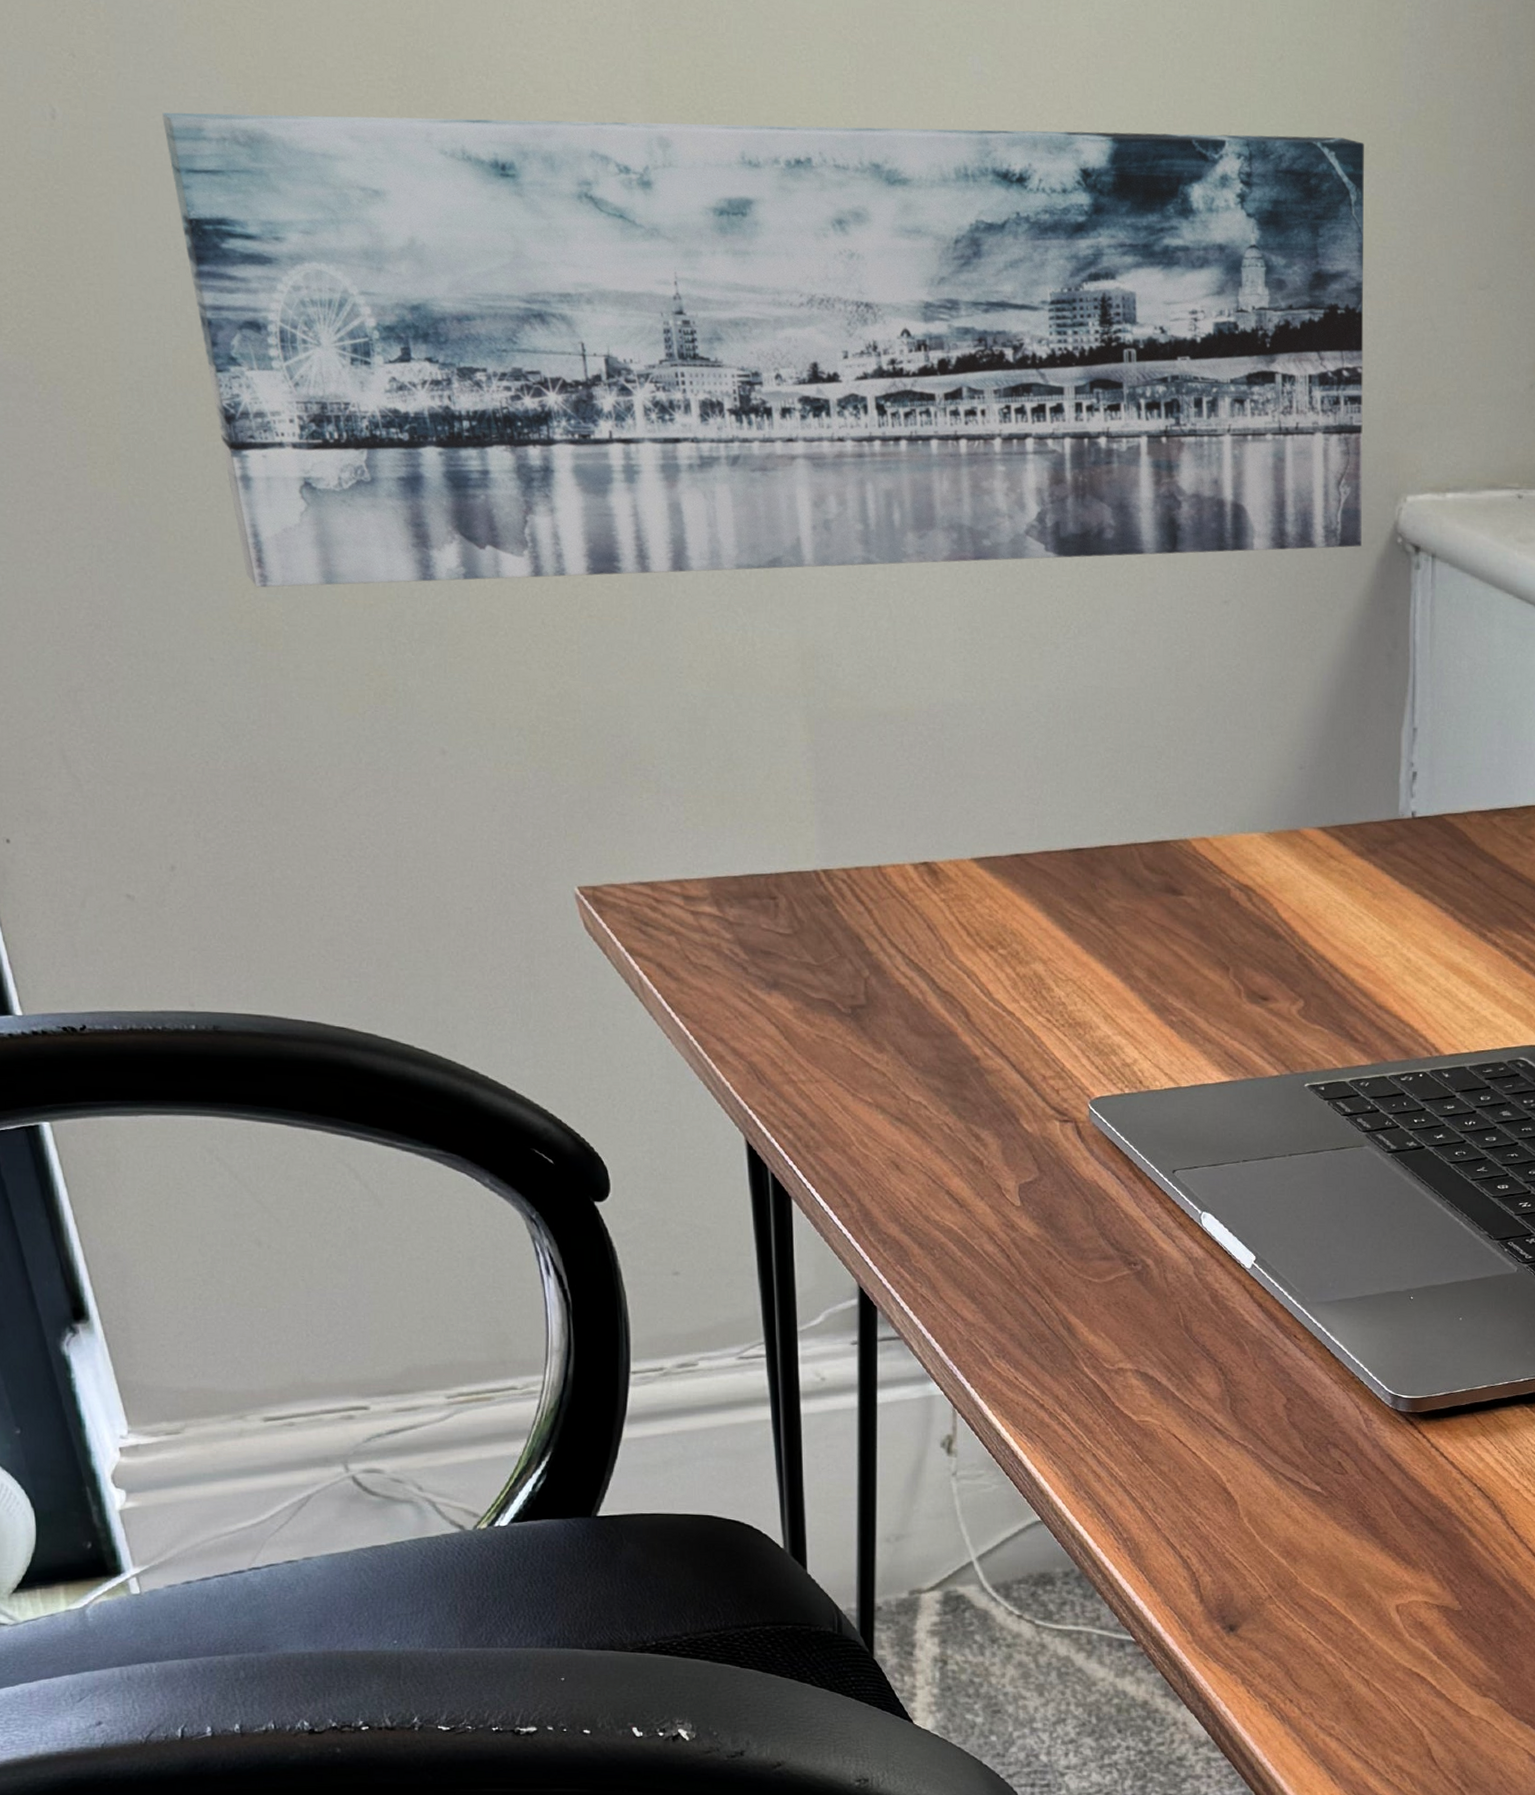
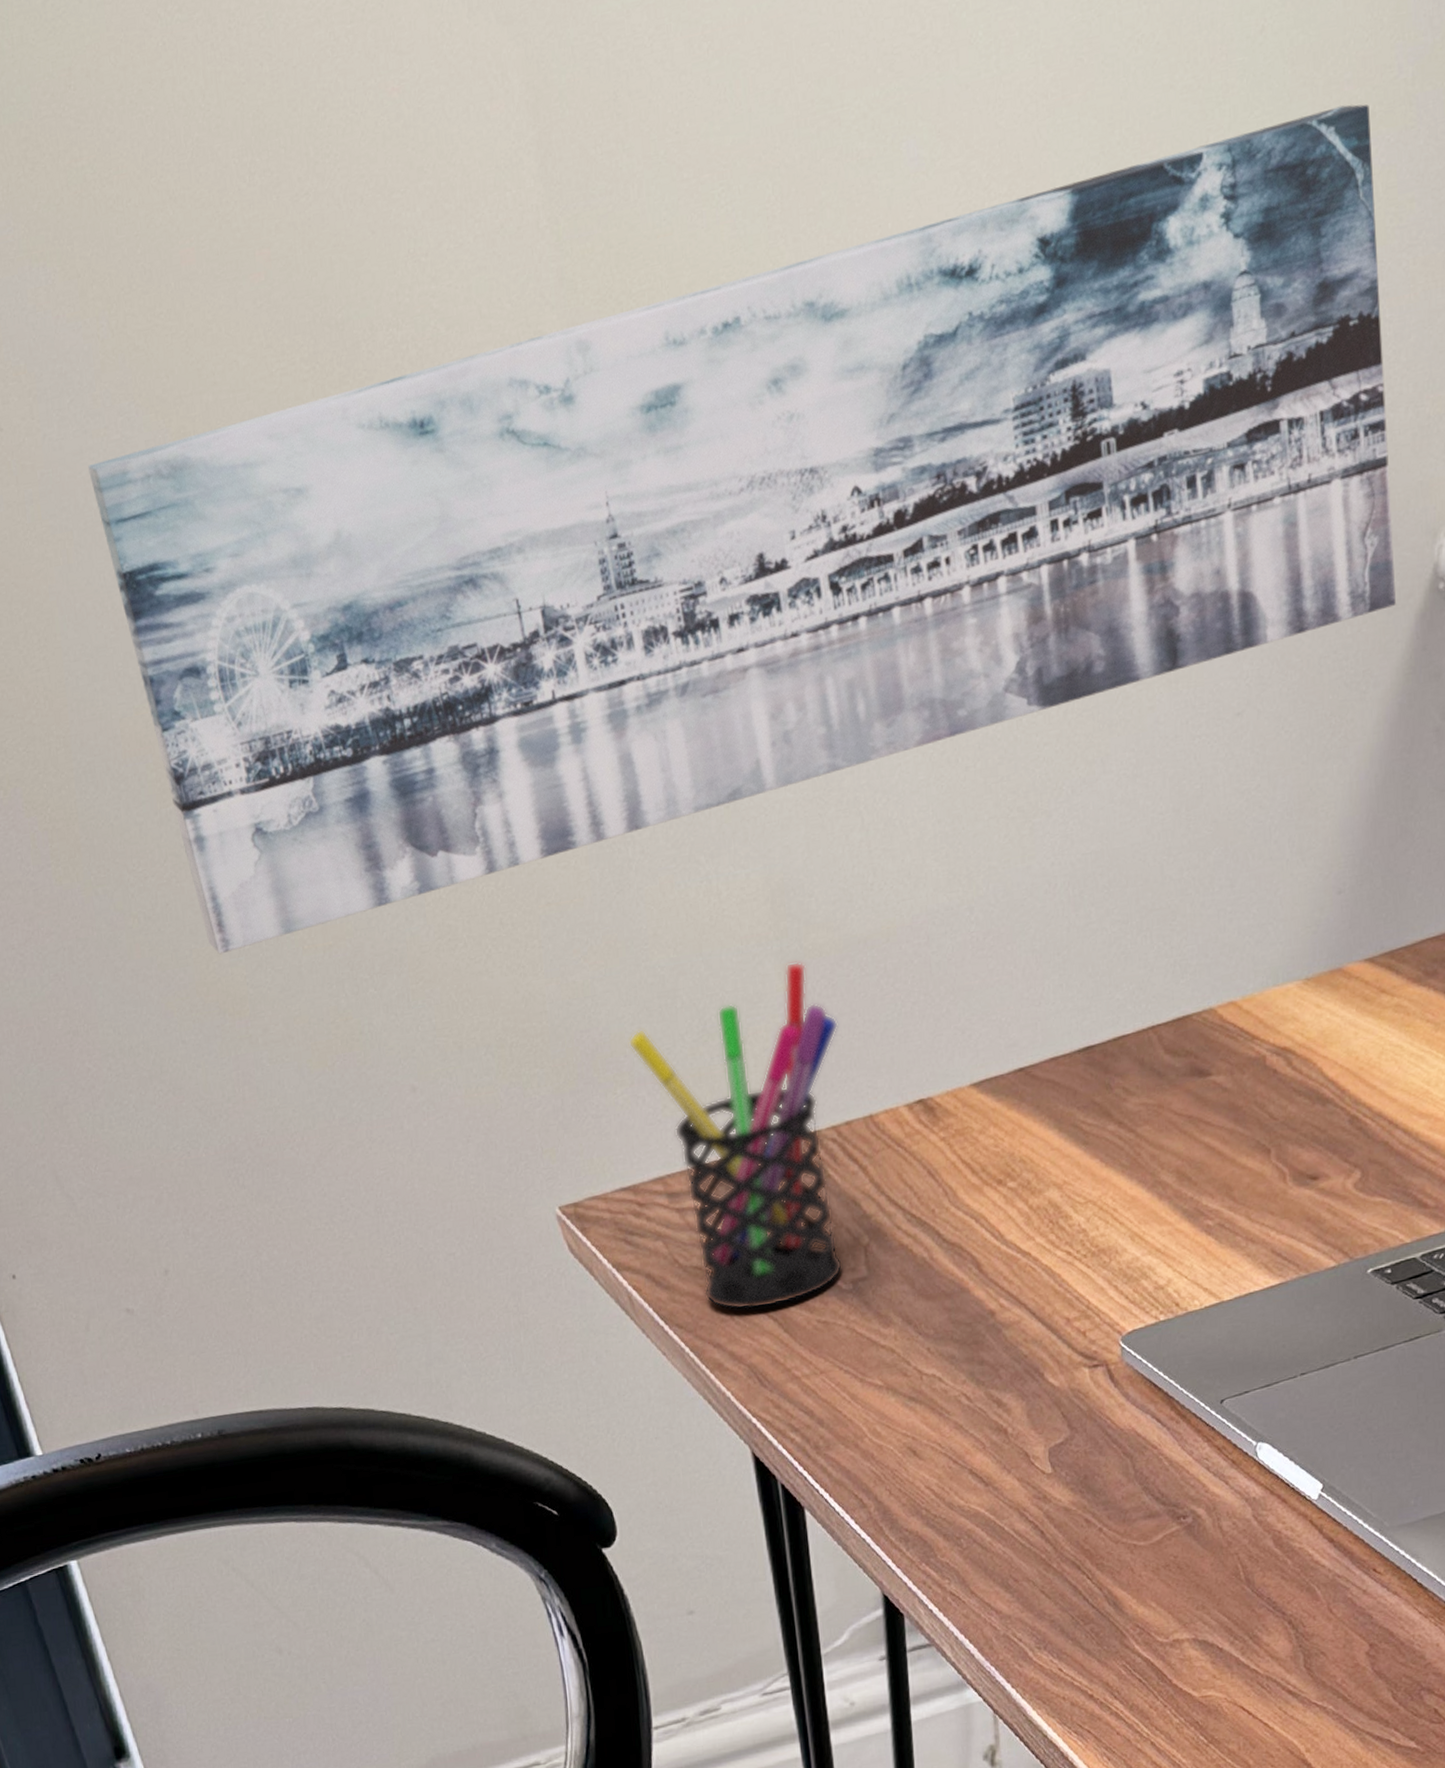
pen holder: none [657,718,855,1015] -> present [628,961,843,1311]

